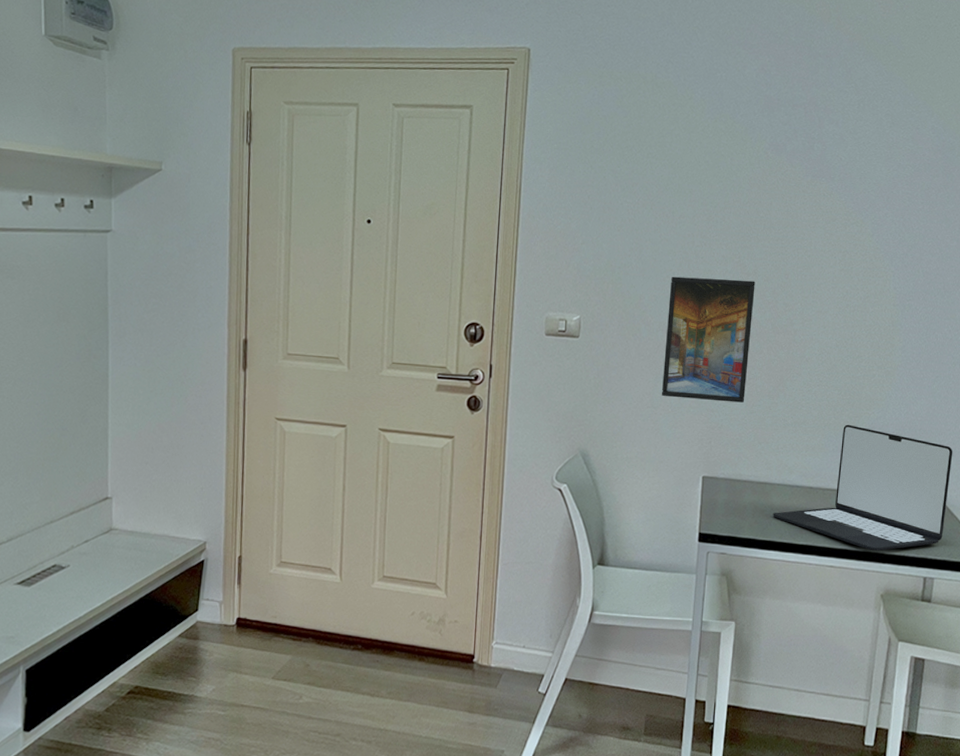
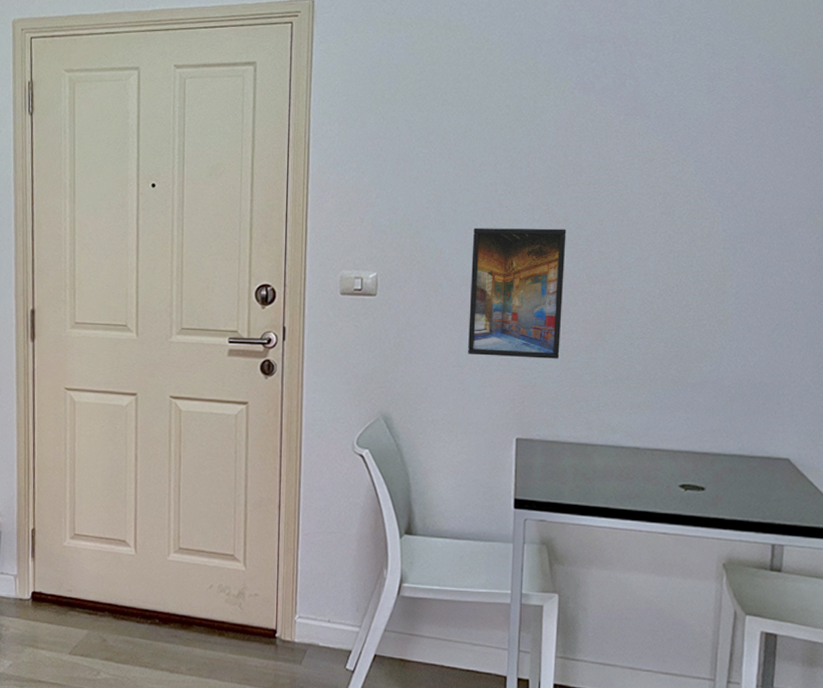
laptop: present [773,424,953,551] -> none [596,379,800,516]

